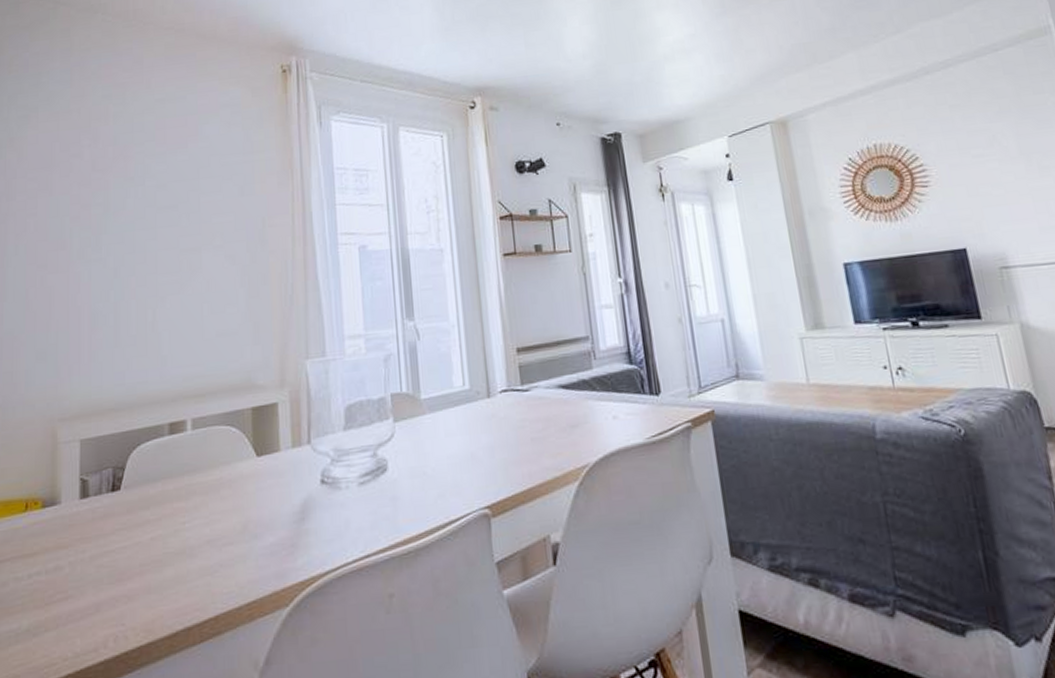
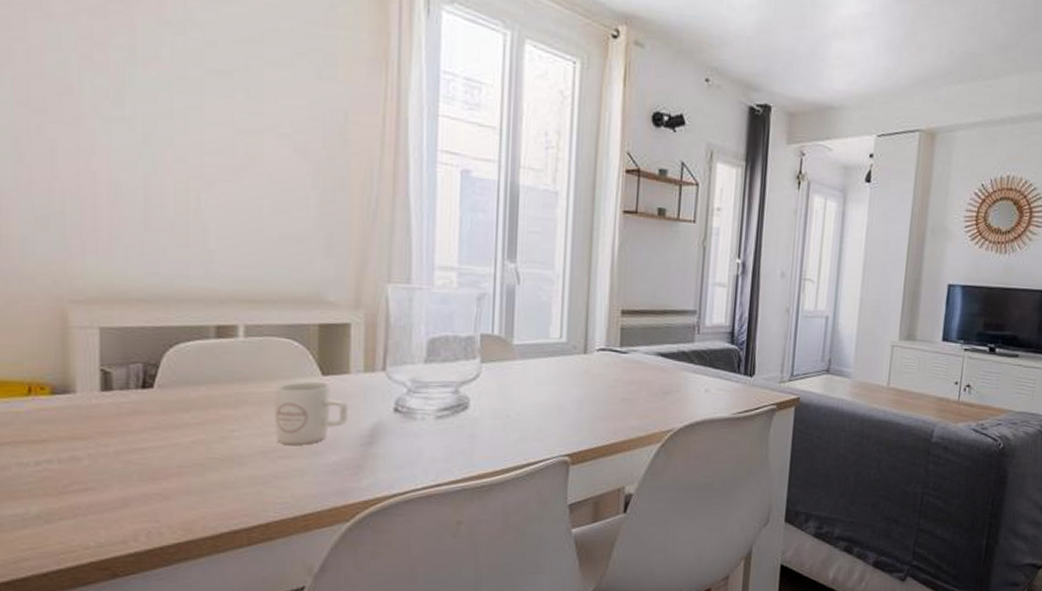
mug: none [218,463,281,531] -> present [275,381,348,445]

